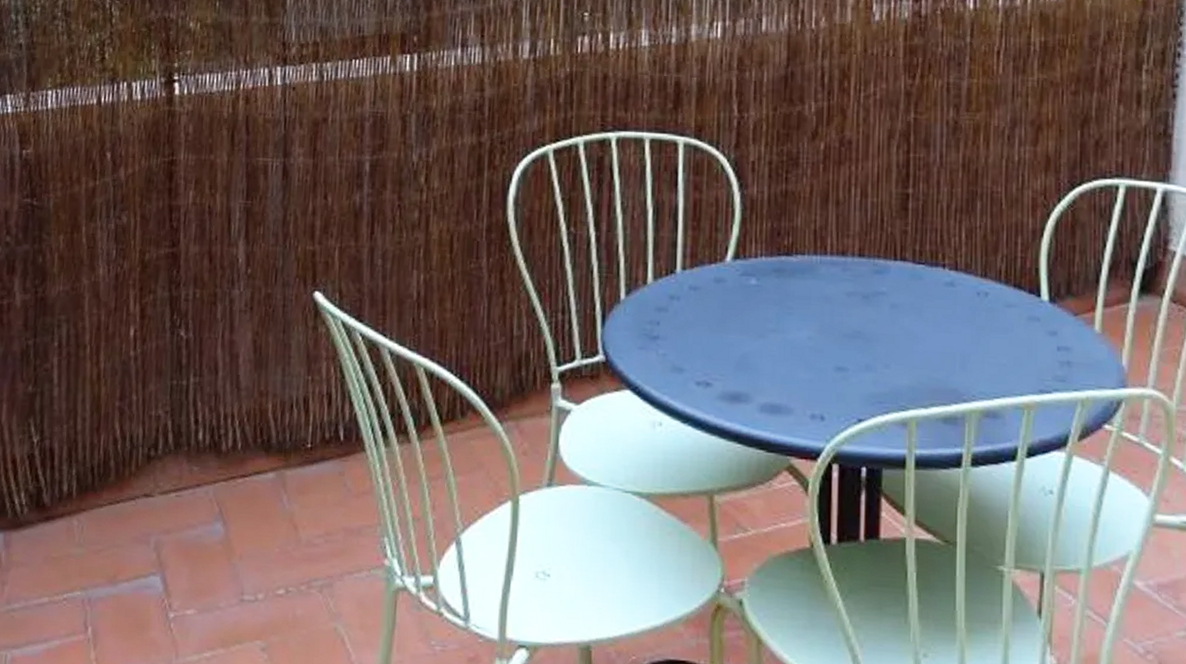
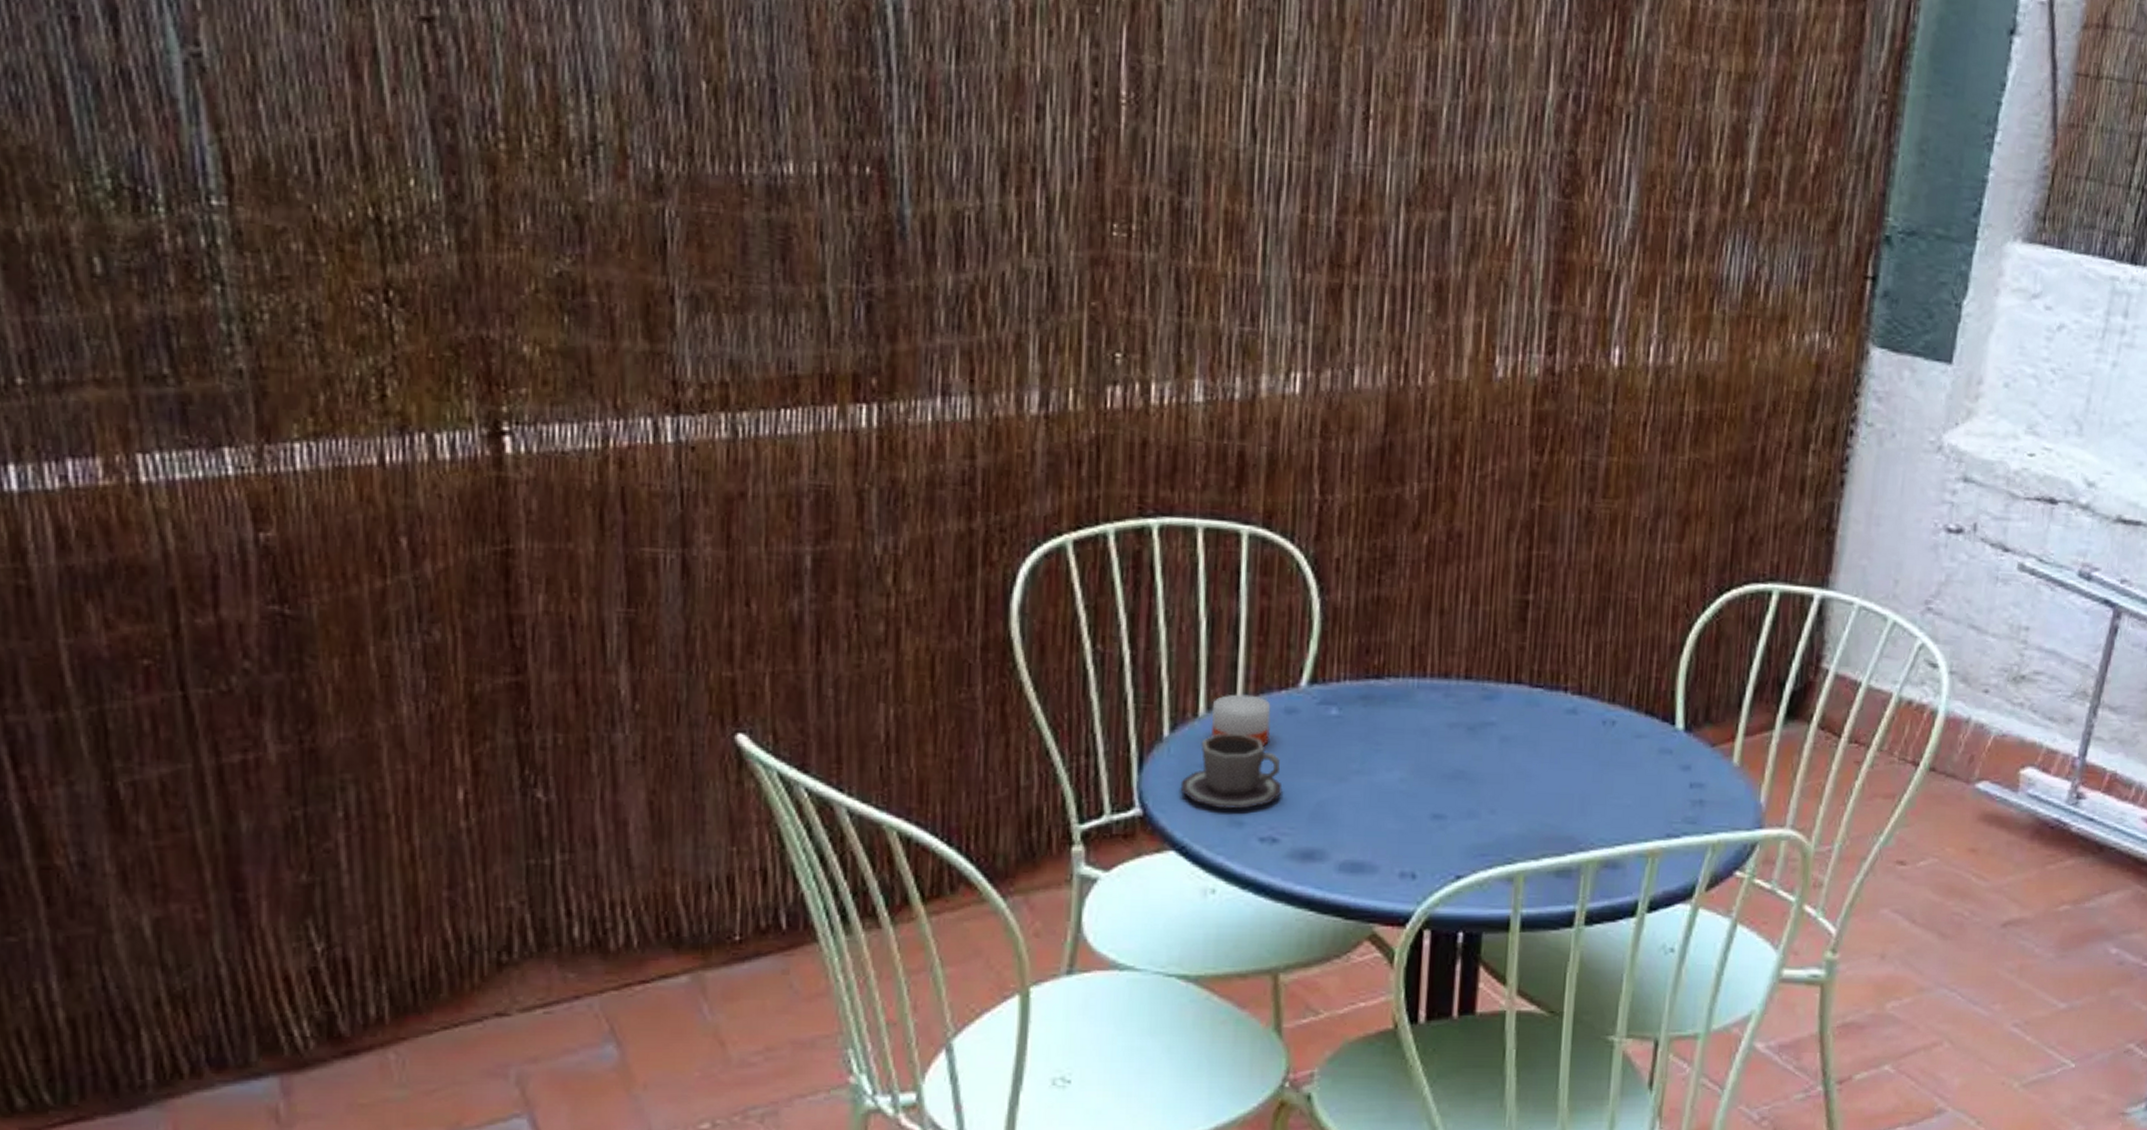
cup: none [634,297,714,359] -> present [1180,733,1283,810]
candle: none [656,266,704,308] -> present [1210,694,1271,745]

